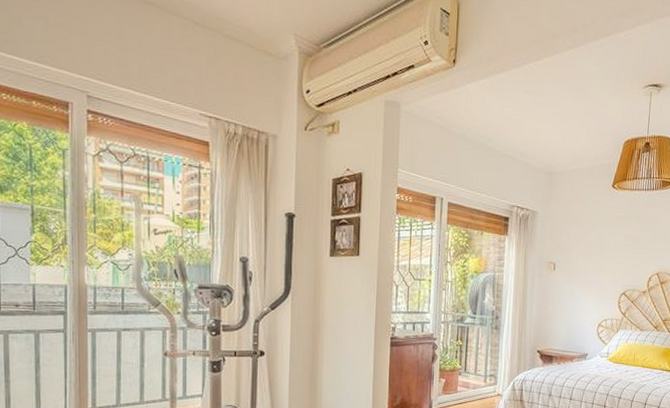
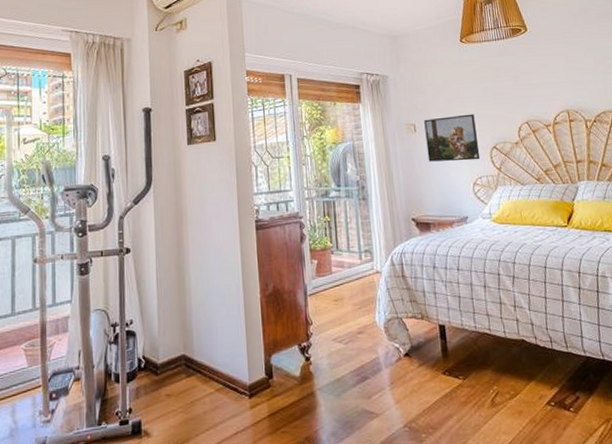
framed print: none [561,259,611,303] -> present [424,114,481,162]

